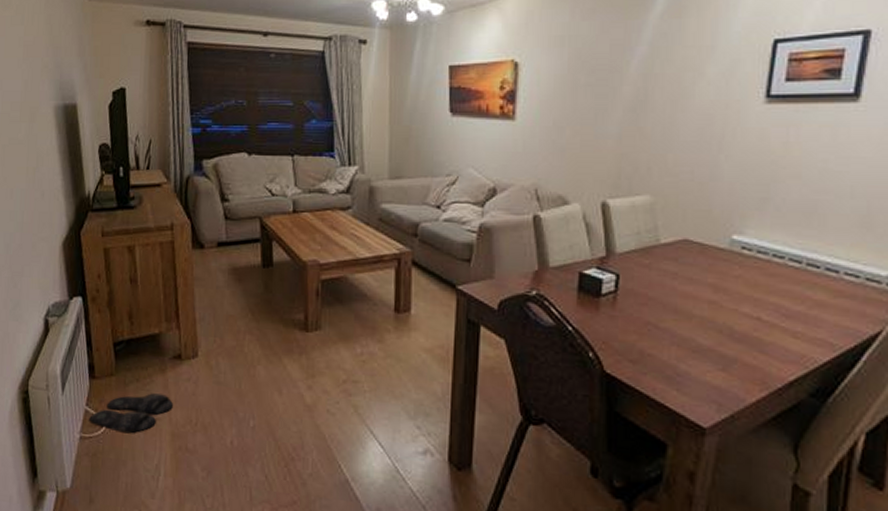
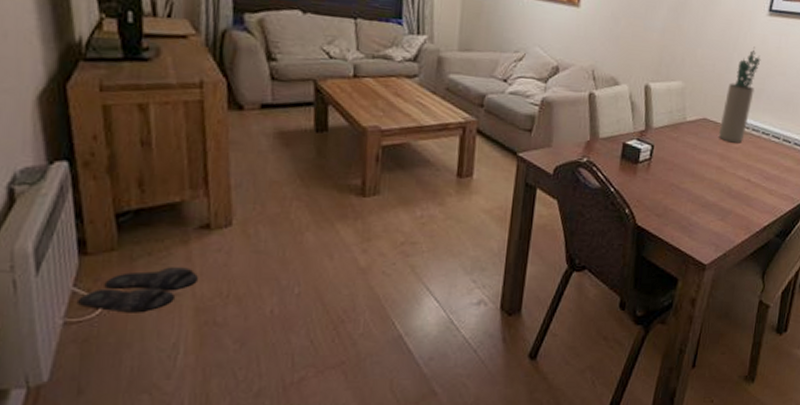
vase: none [708,144,761,270] -> present [719,46,761,143]

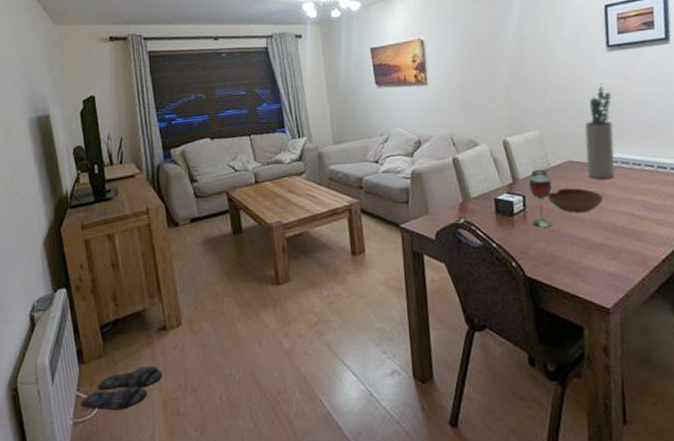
wineglass: none [655,121,683,180] -> present [528,169,553,227]
bowl: none [675,145,727,171] -> present [547,188,603,213]

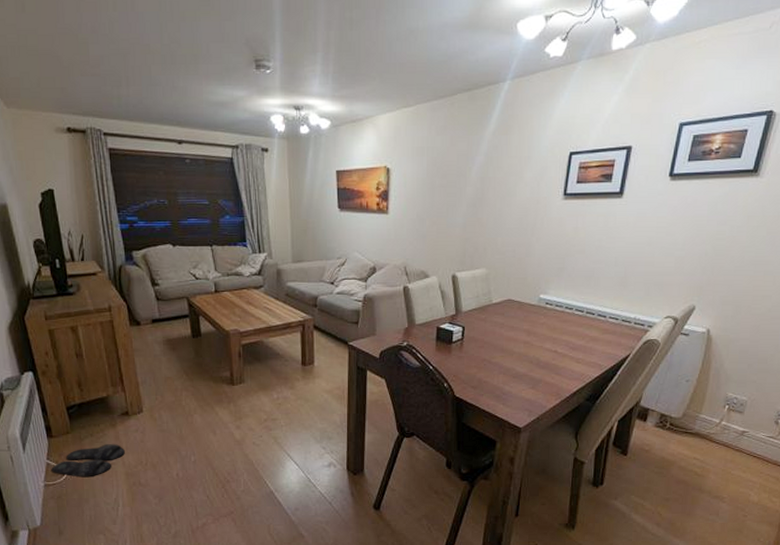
wineglass: present [528,169,553,227] -> none [468,305,491,356]
bowl: present [547,188,603,213] -> none [484,324,533,346]
vase: present [584,83,615,180] -> none [524,230,559,319]

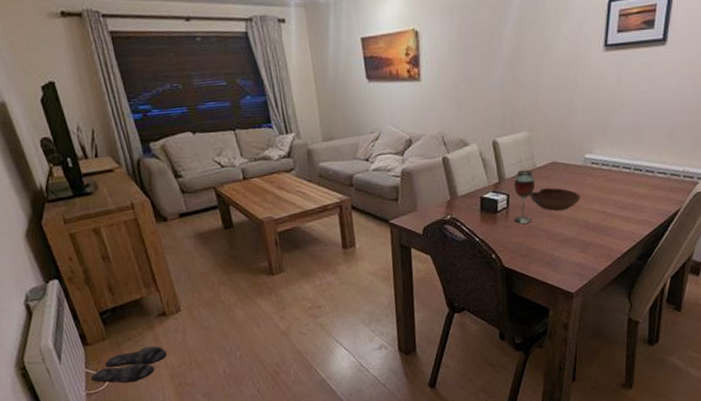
wineglass: none [468,305,491,356] -> present [514,170,536,224]
bowl: none [484,324,533,346] -> present [530,188,581,211]

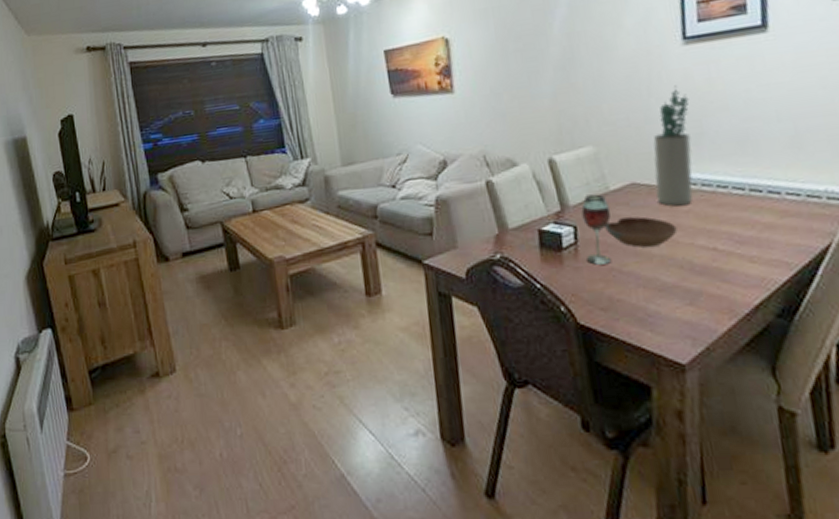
slippers: present [91,346,167,383] -> none [72,416,157,463]
vase: none [569,85,602,181] -> present [653,85,693,206]

